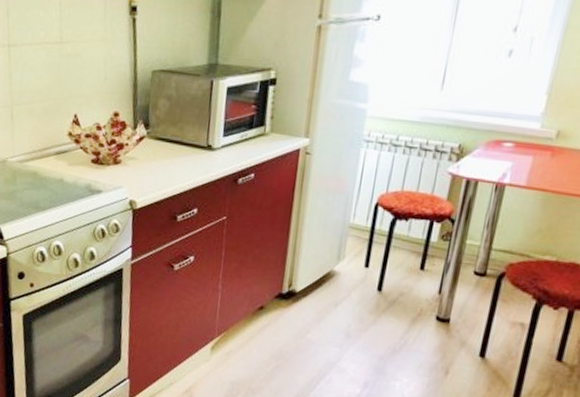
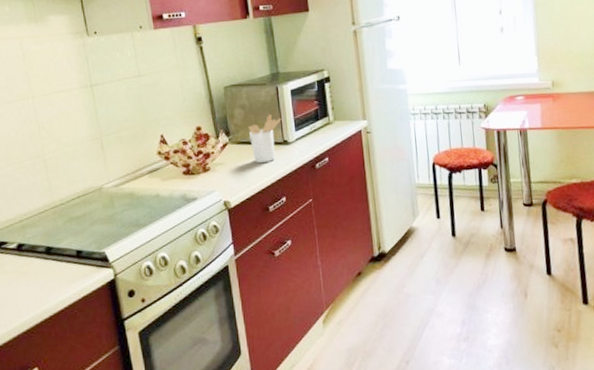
utensil holder: none [170,112,210,166] -> present [248,115,282,163]

